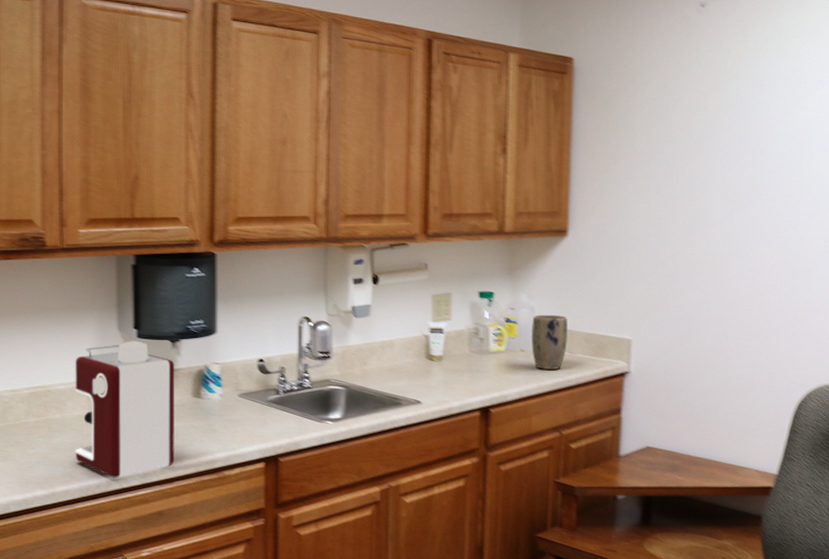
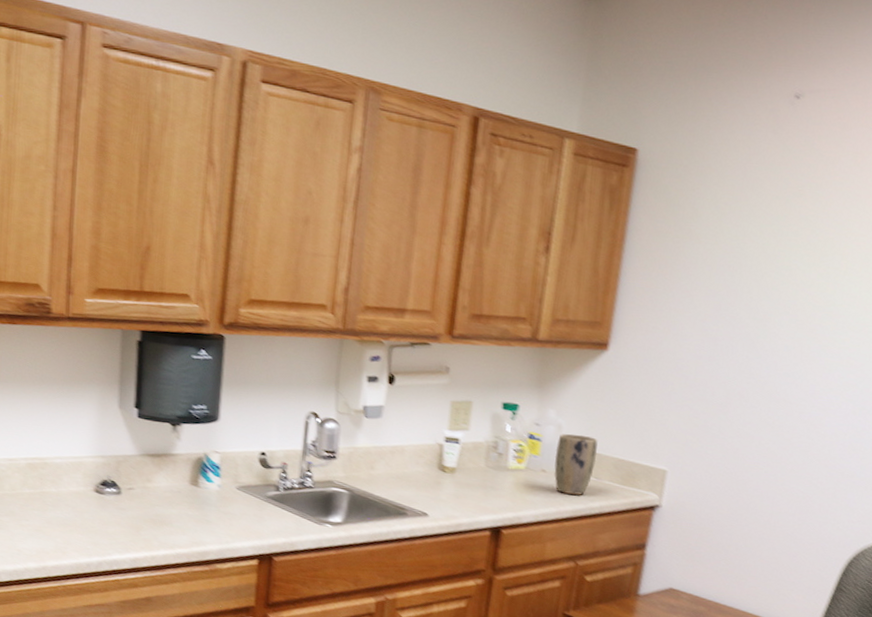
coffee maker: present [75,341,175,478] -> none [68,420,174,559]

